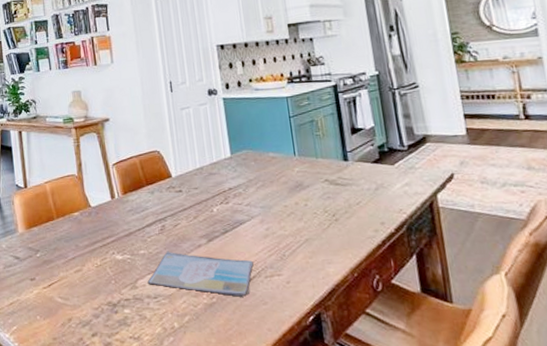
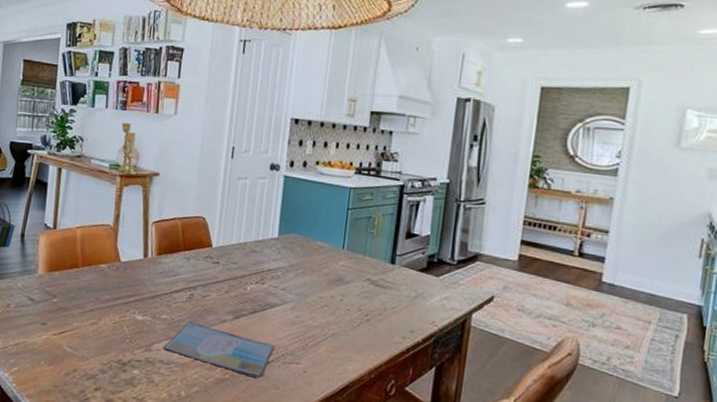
candlestick: none [66,79,89,126] -> present [115,123,137,175]

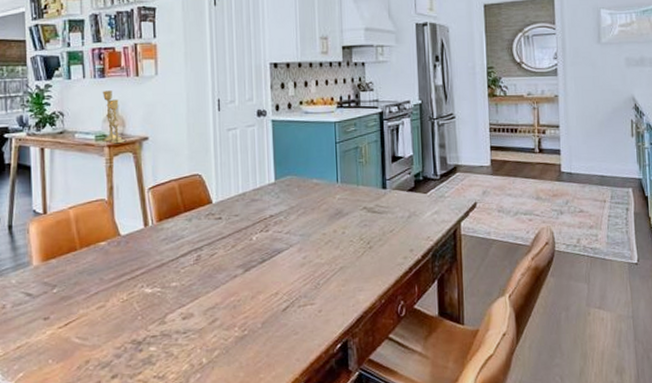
book: present [163,320,275,378] -> none [177,282,288,328]

